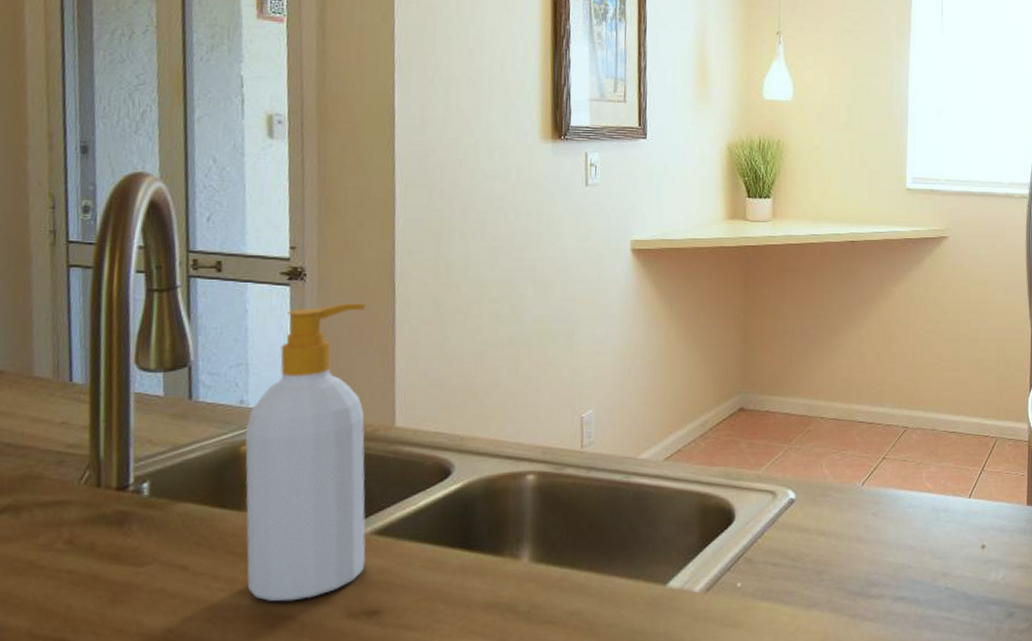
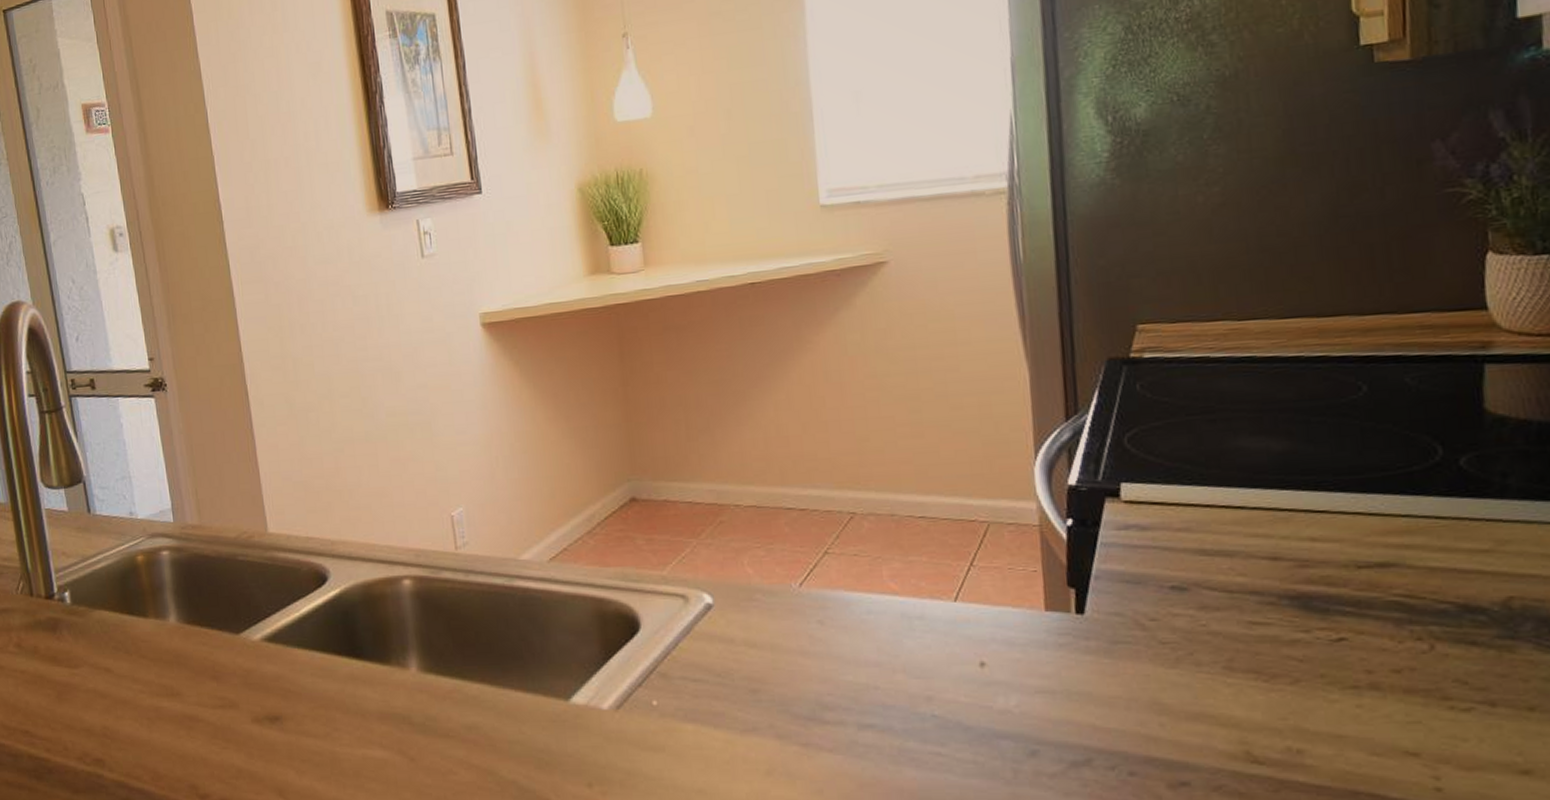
soap bottle: present [245,303,366,602] -> none [138,409,261,705]

